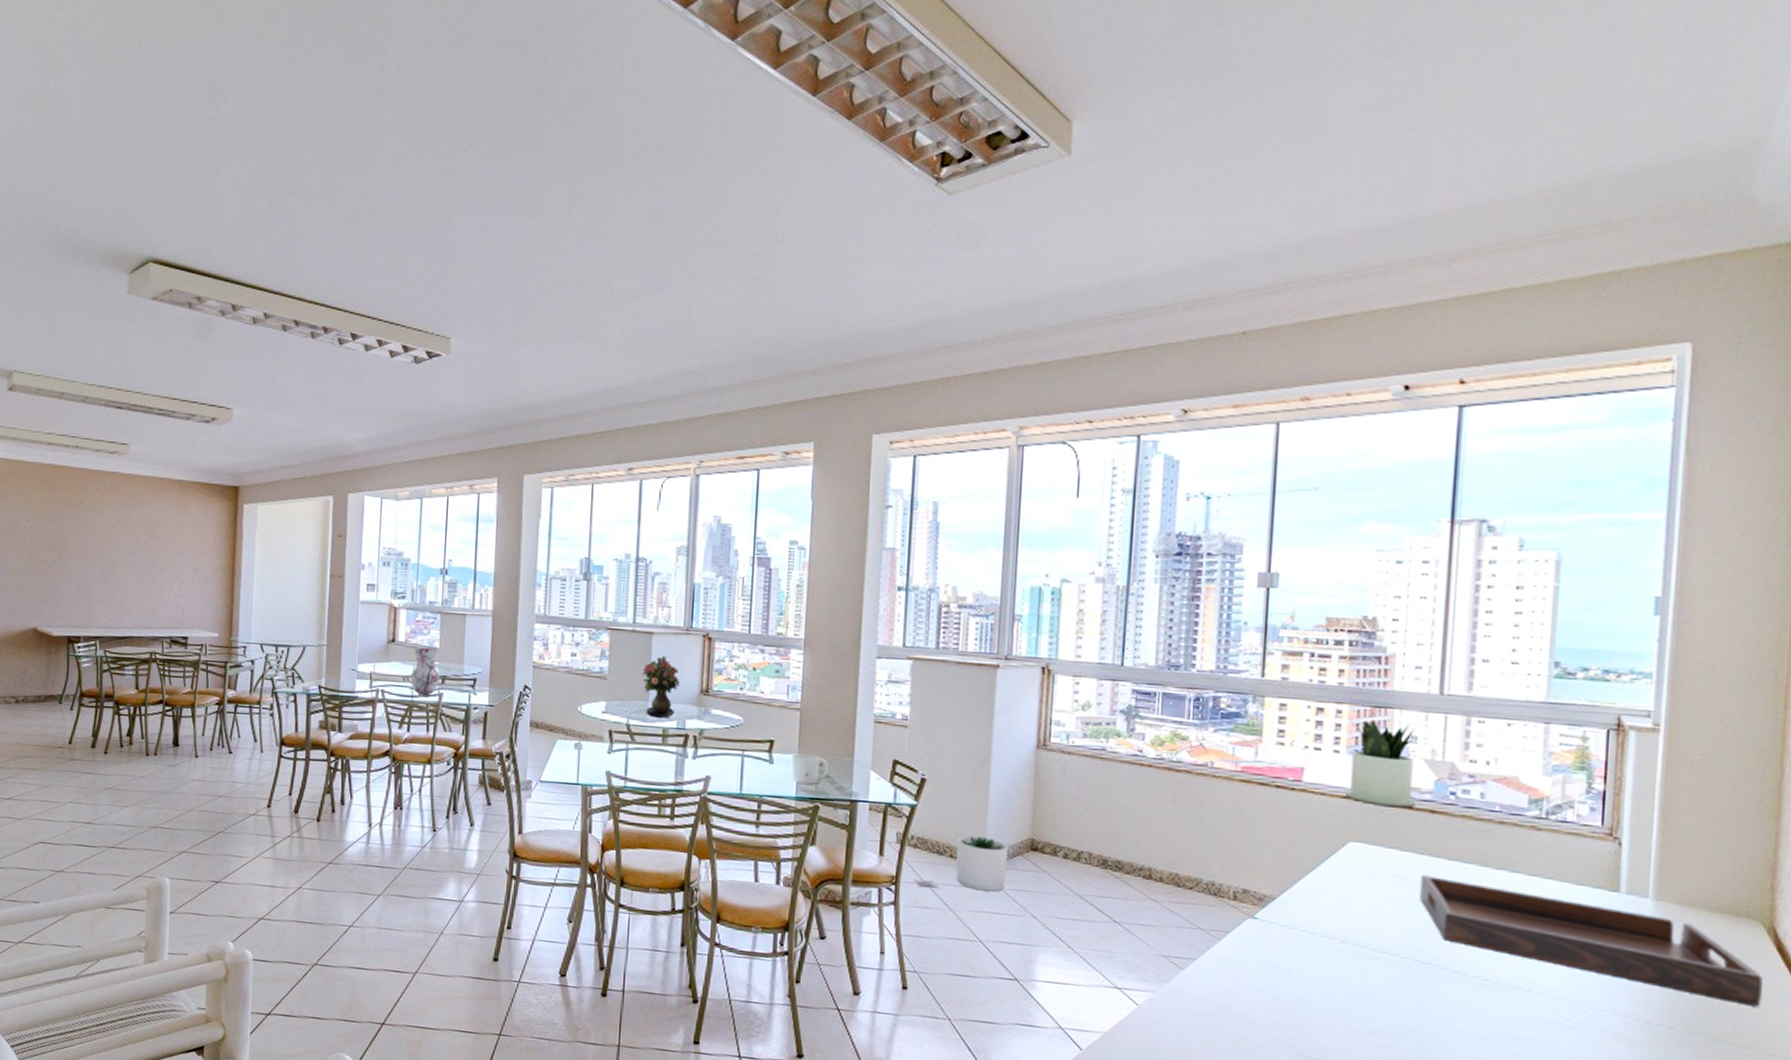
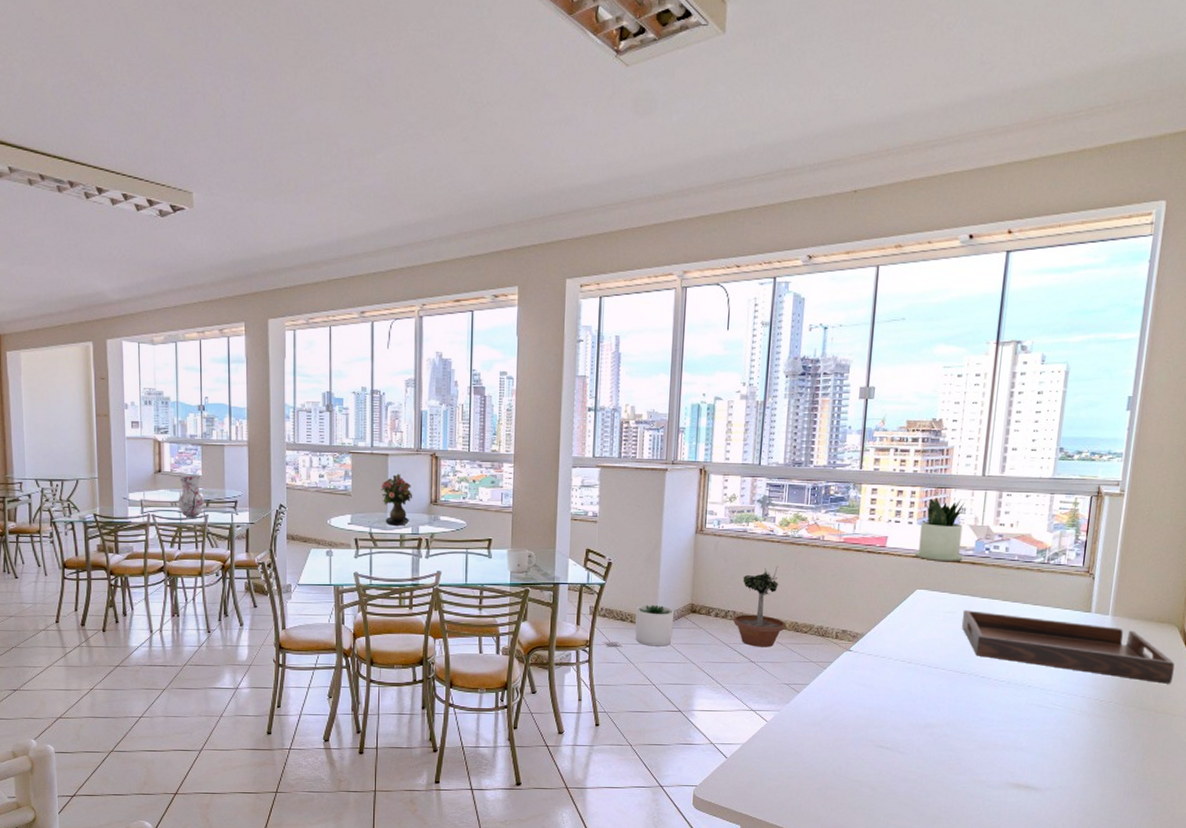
potted tree: none [1088,797,1162,905] -> present [732,566,786,647]

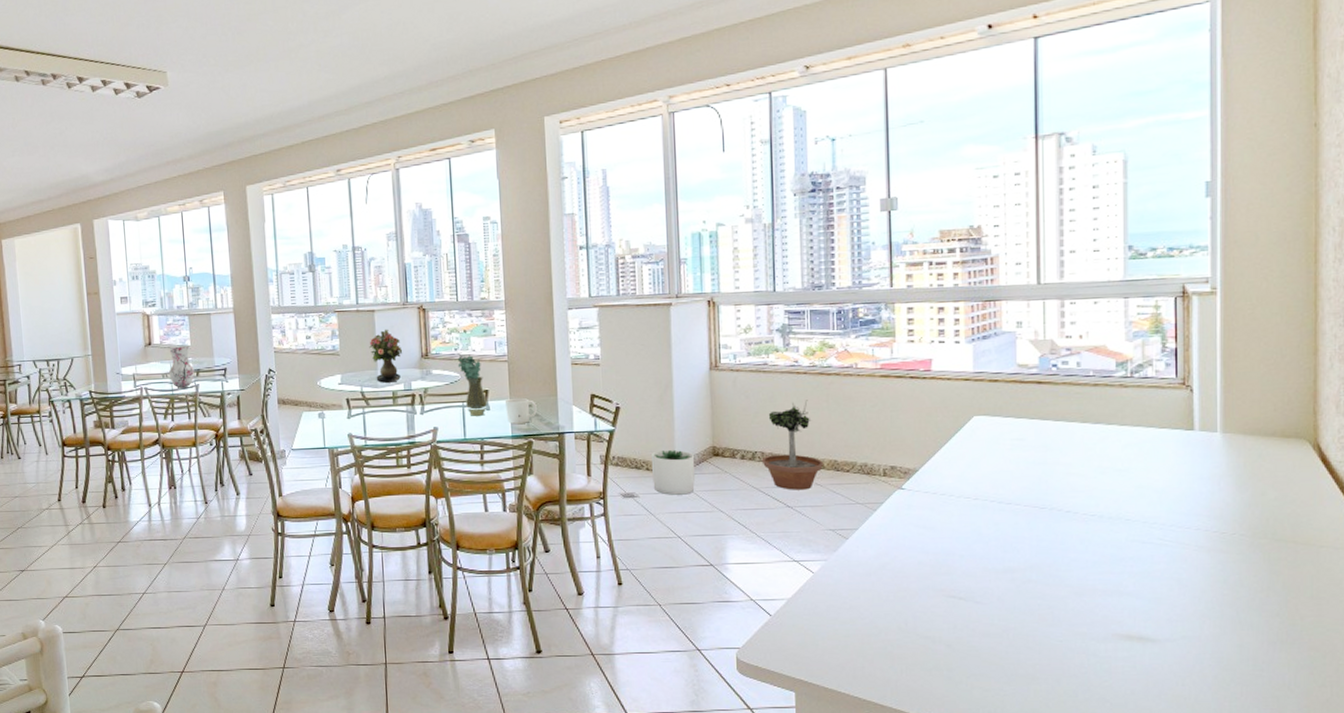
vase: none [464,502,490,563] -> present [457,353,487,416]
planter: present [913,497,965,562] -> none [965,311,1027,383]
serving tray: present [961,610,1175,684] -> none [1033,436,1312,509]

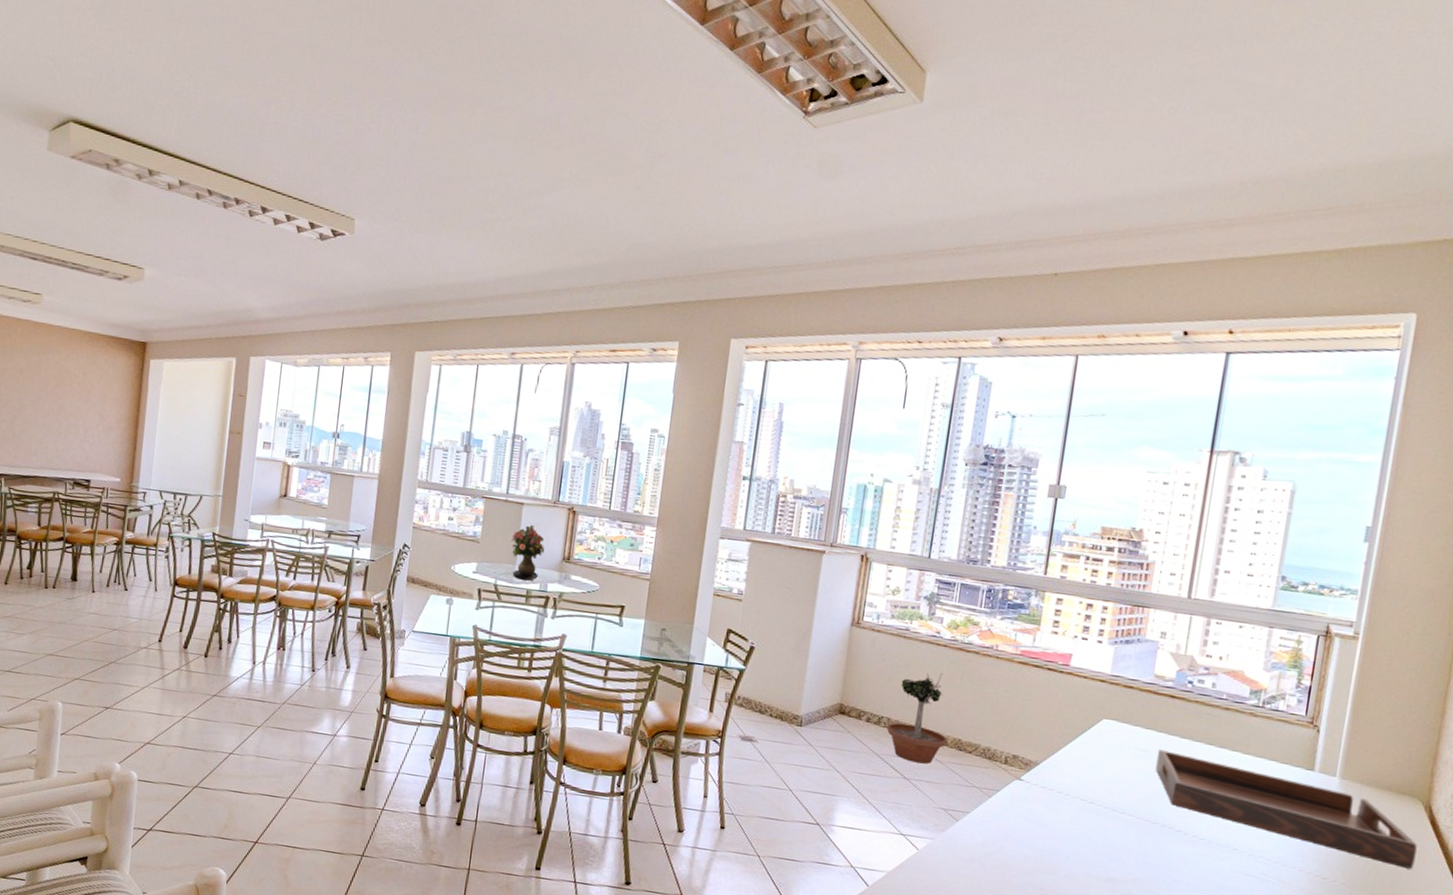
vase: present [169,346,195,389] -> none [299,502,327,548]
vase: present [457,353,487,416] -> none [598,563,622,631]
mug: present [506,397,537,425] -> none [638,618,671,647]
planter: present [650,450,696,495] -> none [773,698,820,748]
serving tray: none [1033,436,1312,509] -> present [1155,749,1417,869]

